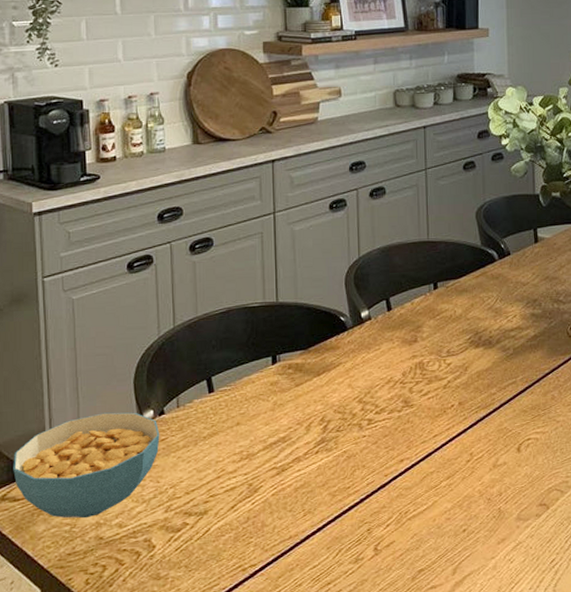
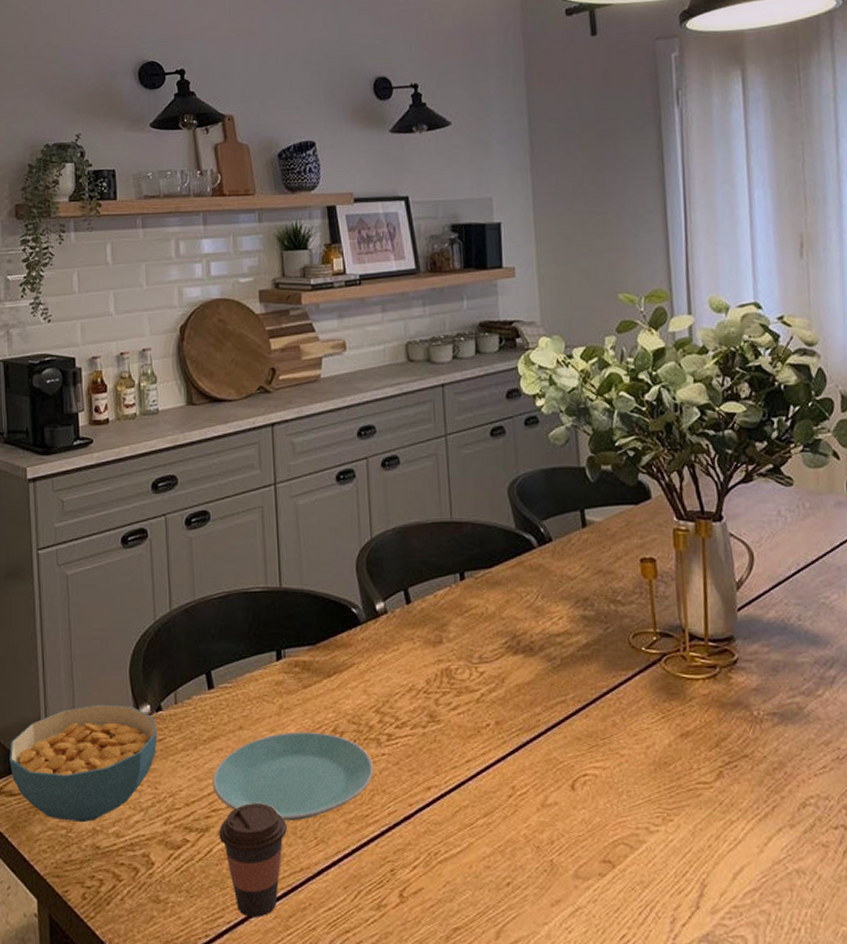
plate: none [211,422,356,499] -> present [212,732,374,821]
coffee cup: none [216,486,278,582] -> present [219,803,287,917]

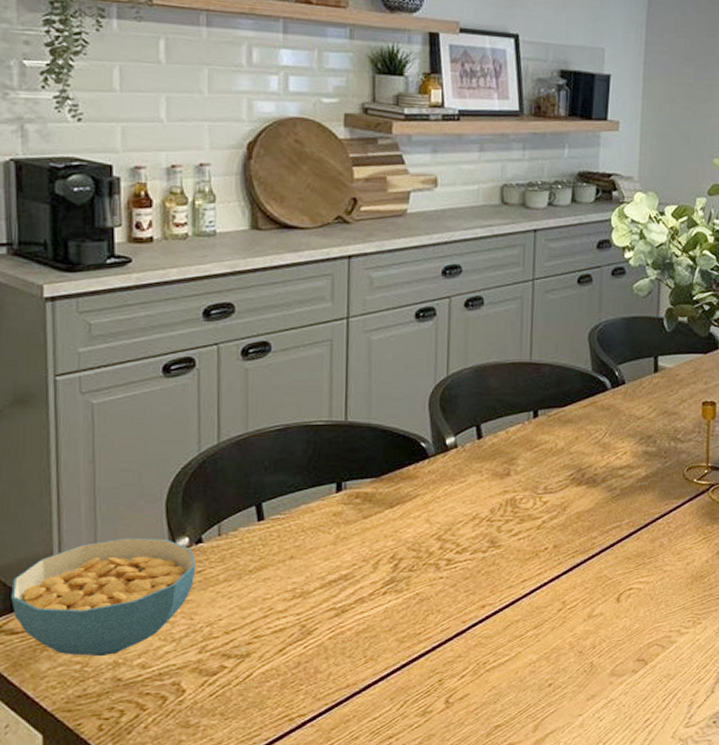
plate: present [212,732,374,821] -> none [256,560,431,643]
coffee cup: present [219,803,287,917] -> none [260,628,335,733]

